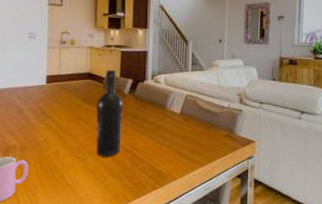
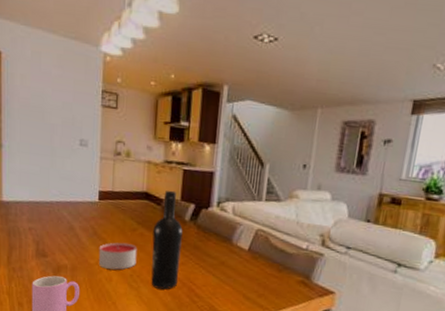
candle: none [46,118,83,144] -> present [98,242,137,270]

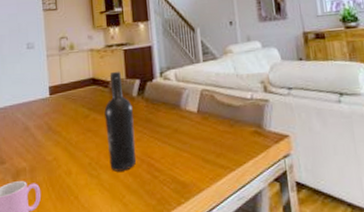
candle: present [98,242,137,270] -> none [55,131,93,162]

